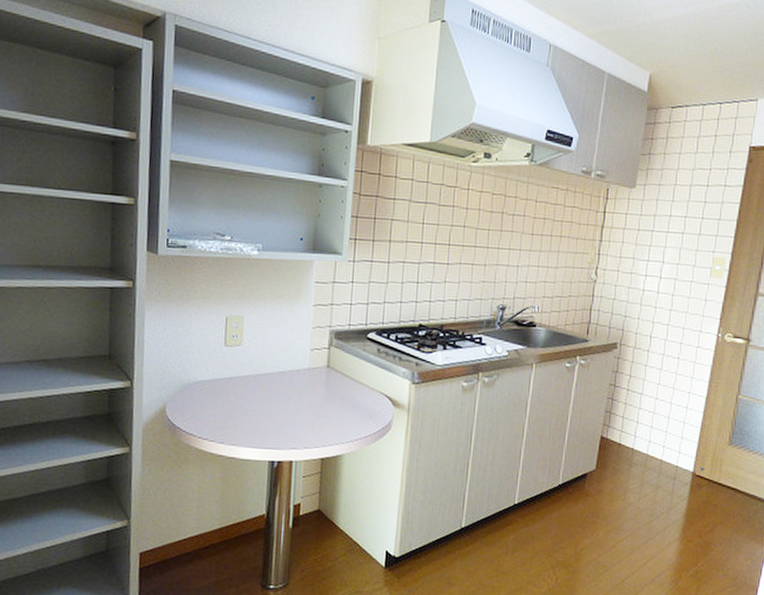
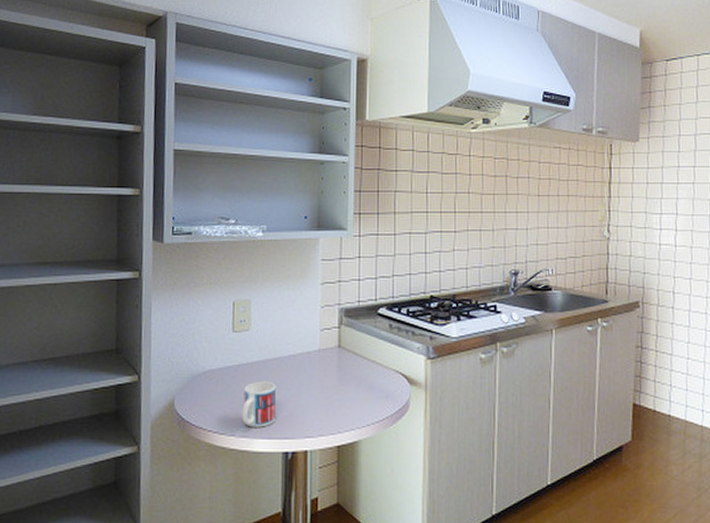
mug: none [231,394,265,437] -> present [242,381,276,427]

